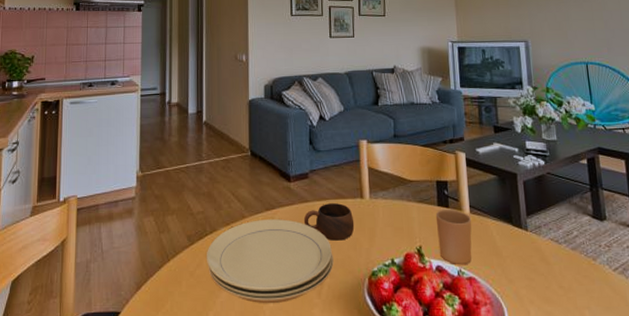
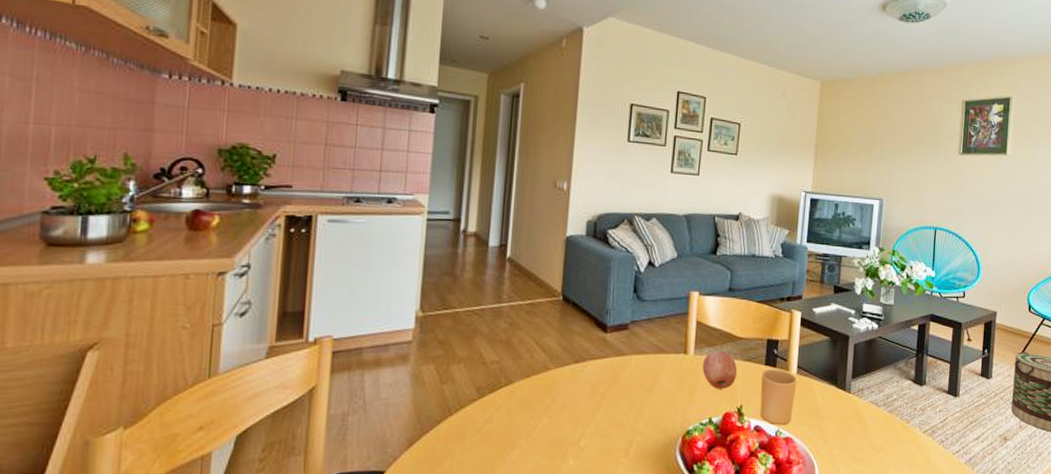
plate: present [206,219,334,304] -> none [497,372,647,463]
cup: present [303,203,355,241] -> none [617,358,674,398]
fruit: none [378,193,413,231] -> present [702,350,738,389]

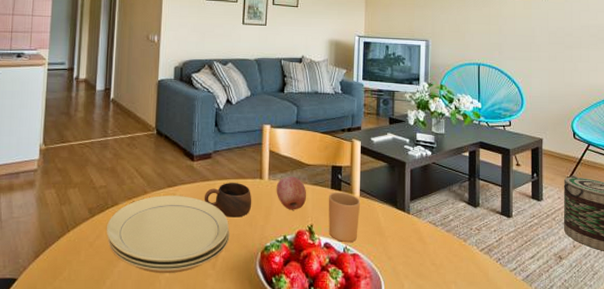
plate: none [497,372,647,463] -> present [106,195,230,274]
cup: none [617,358,674,398] -> present [204,183,252,217]

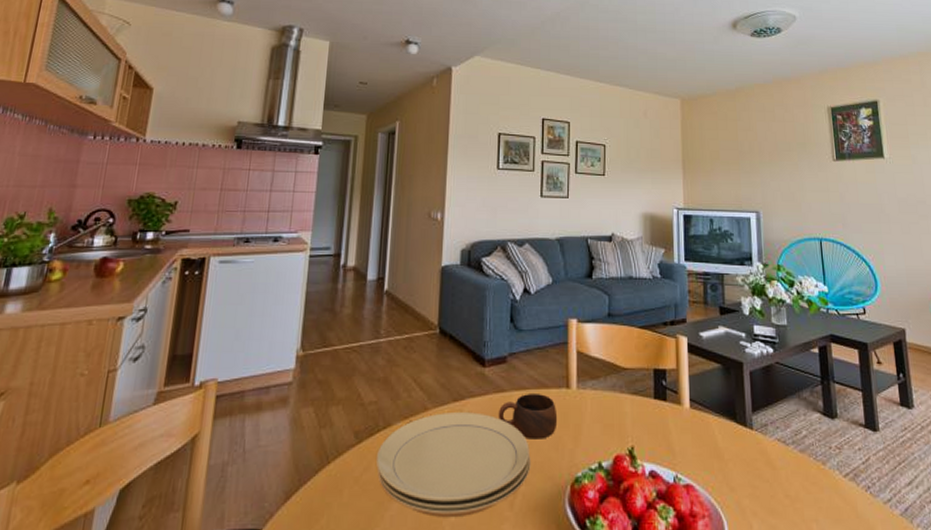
fruit: present [276,176,307,210] -> none [587,383,625,428]
mug: present [328,191,361,243] -> none [651,402,692,470]

